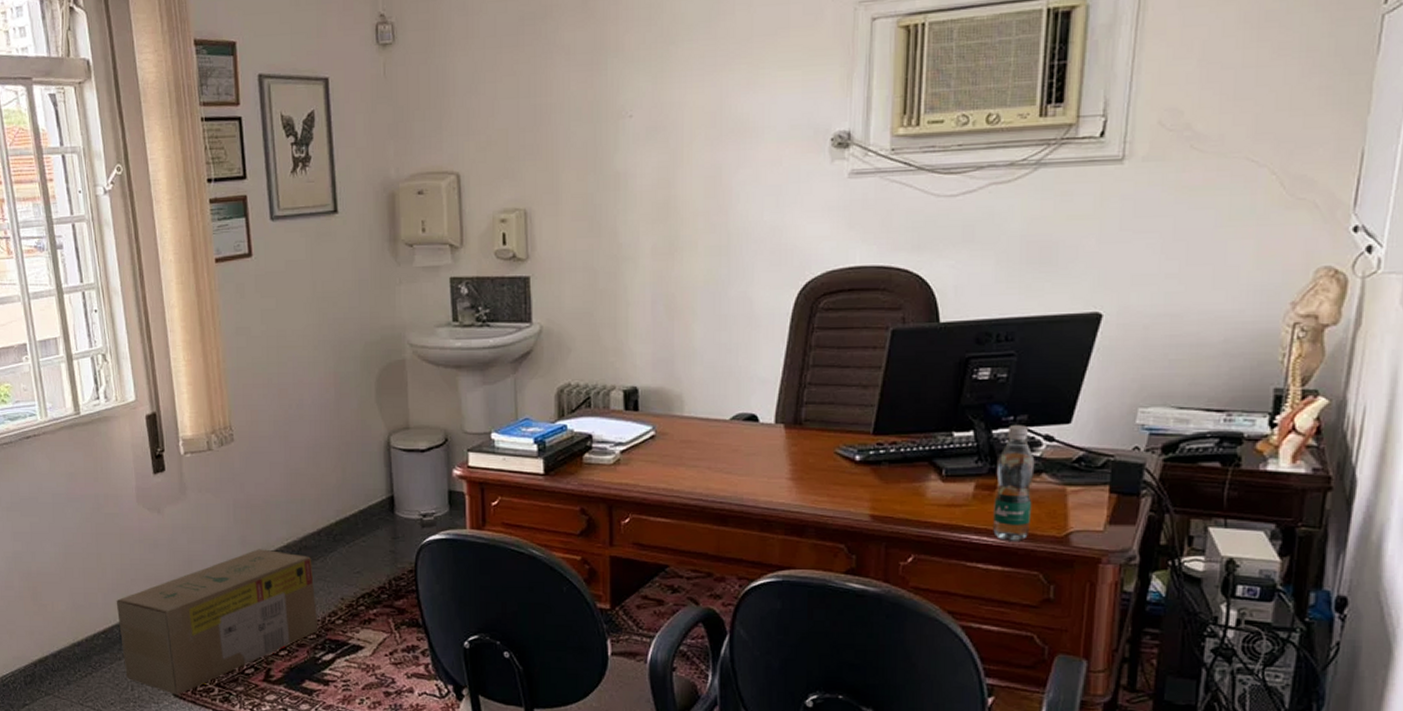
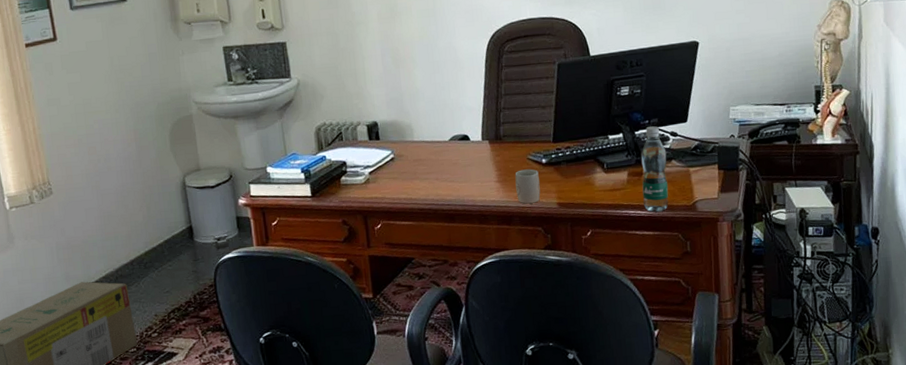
mug: none [815,466,850,512] -> present [515,169,541,204]

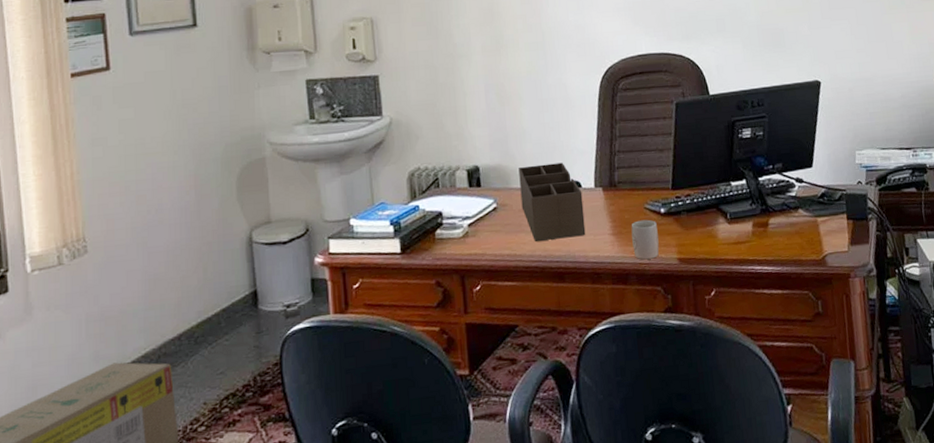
desk organizer: none [413,118,474,187] -> present [518,162,586,241]
bottle: present [640,126,669,212] -> none [765,171,797,268]

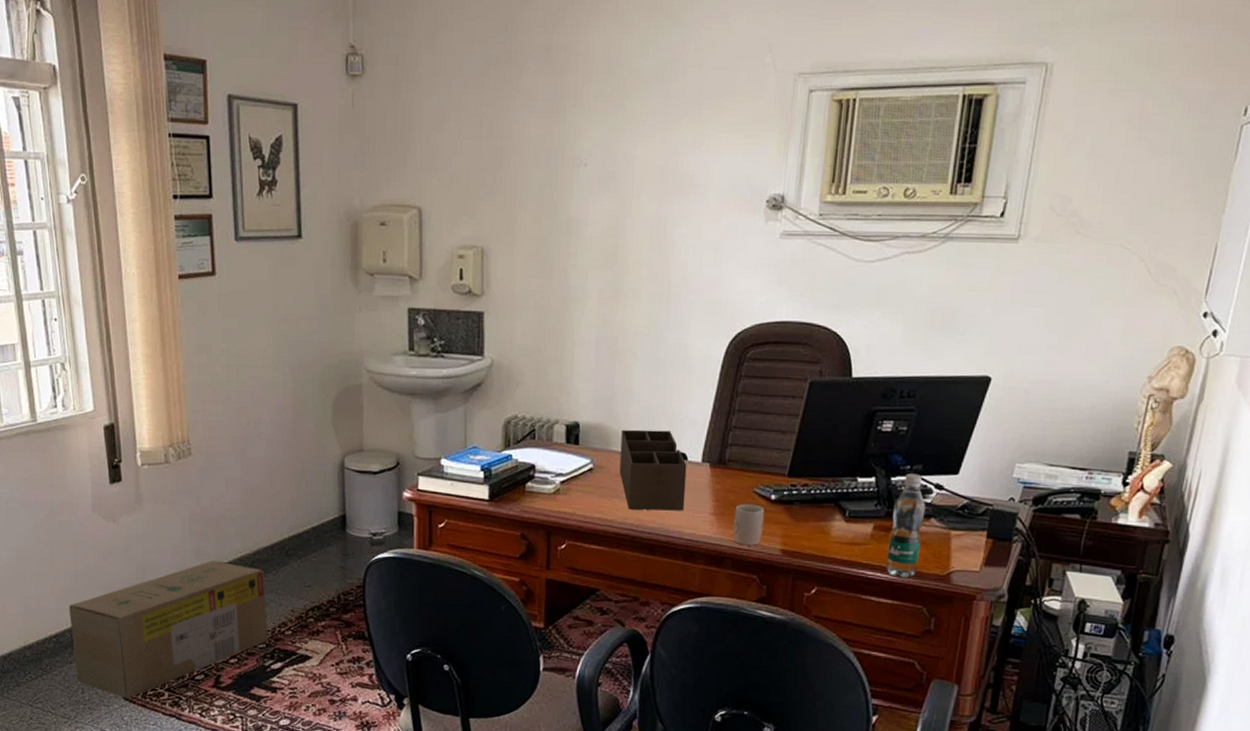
bottle: none [765,171,797,268] -> present [885,474,926,578]

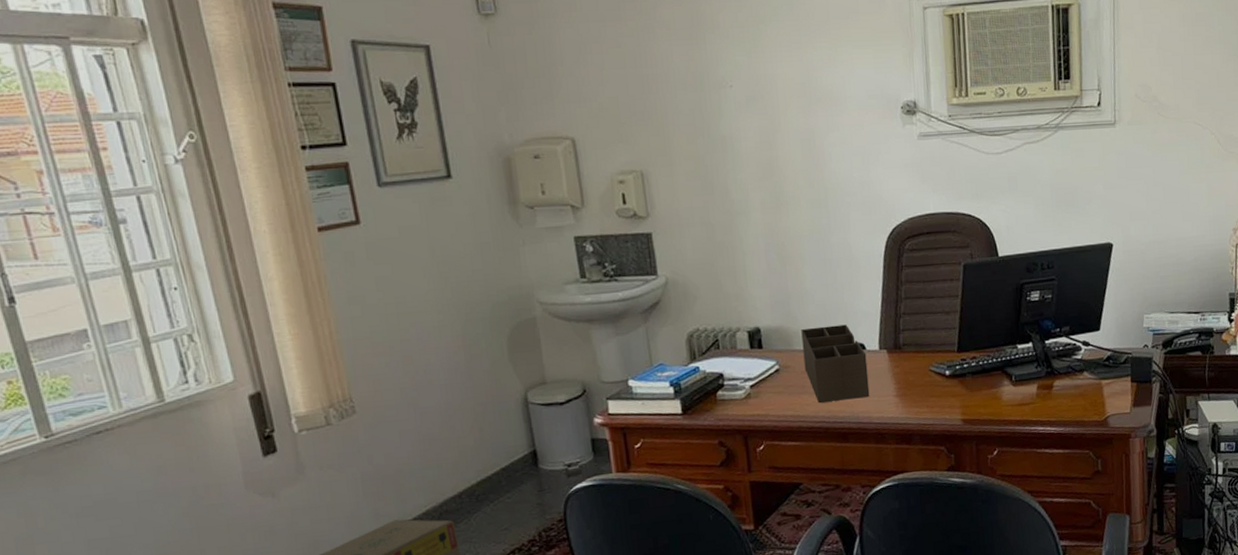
mug: present [733,504,765,546] -> none [915,381,944,421]
bottle: present [885,474,926,578] -> none [1051,335,1080,429]

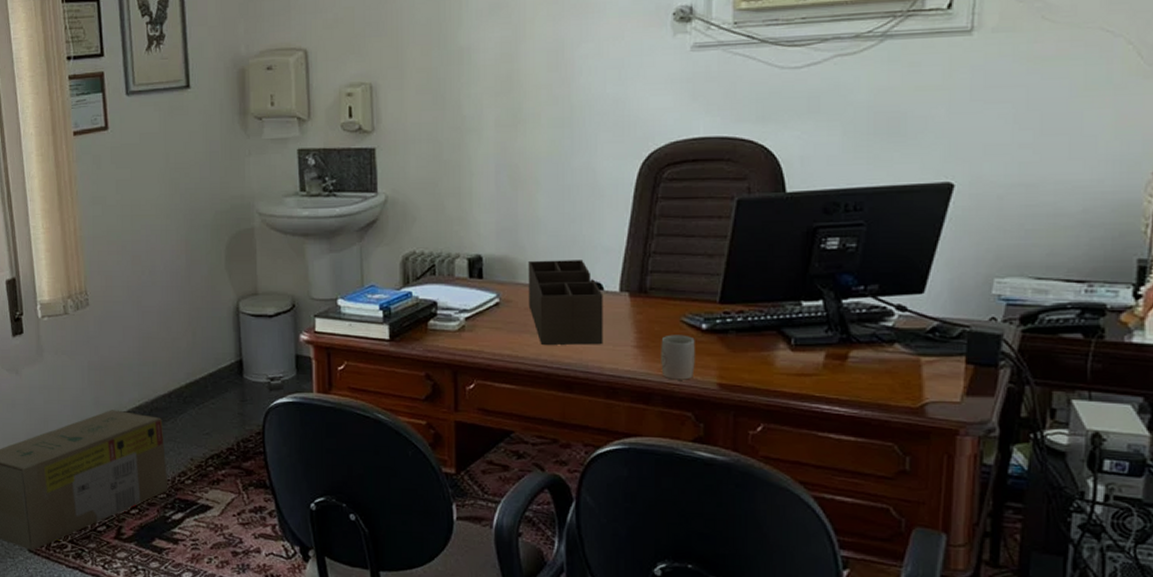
mug: none [915,381,944,421] -> present [661,334,696,380]

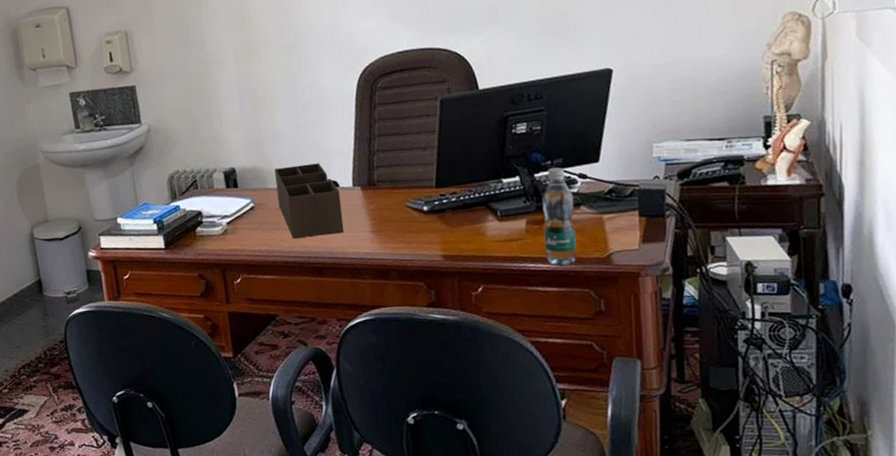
mug: present [661,334,696,380] -> none [391,217,422,257]
bottle: none [843,295,887,412] -> present [541,167,577,266]

